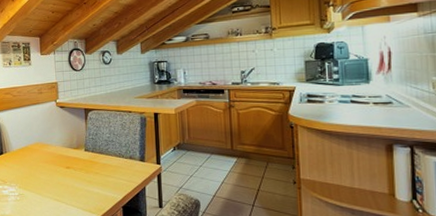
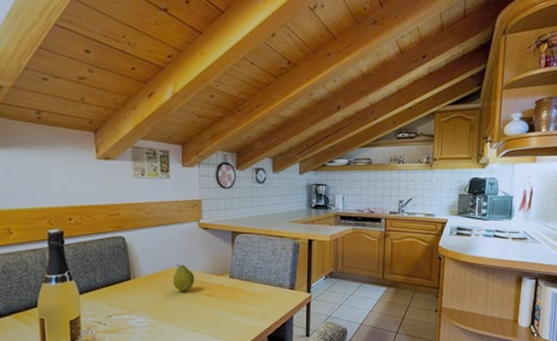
fruit: none [37,140,55,164] -> present [173,264,195,292]

